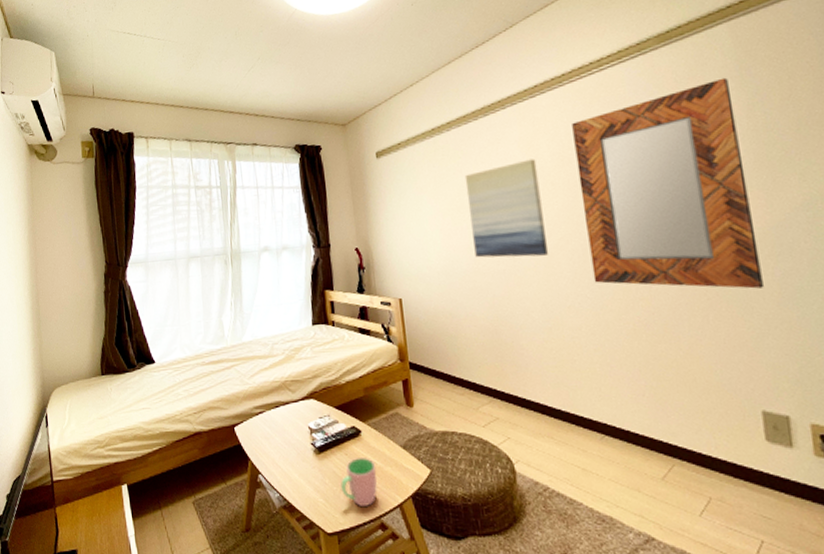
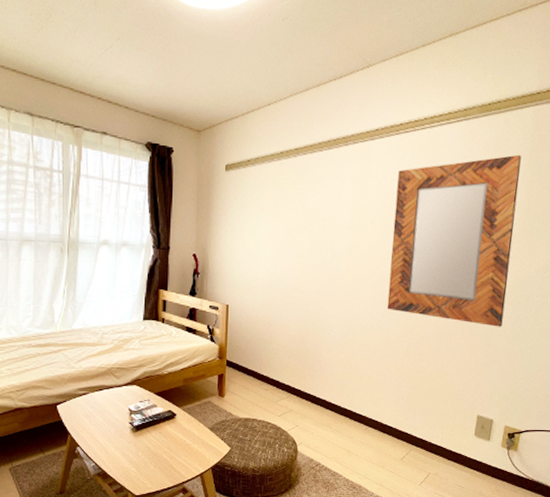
cup: present [340,458,377,506] -> none [152,436,185,475]
wall art: present [464,159,548,258] -> none [298,196,364,282]

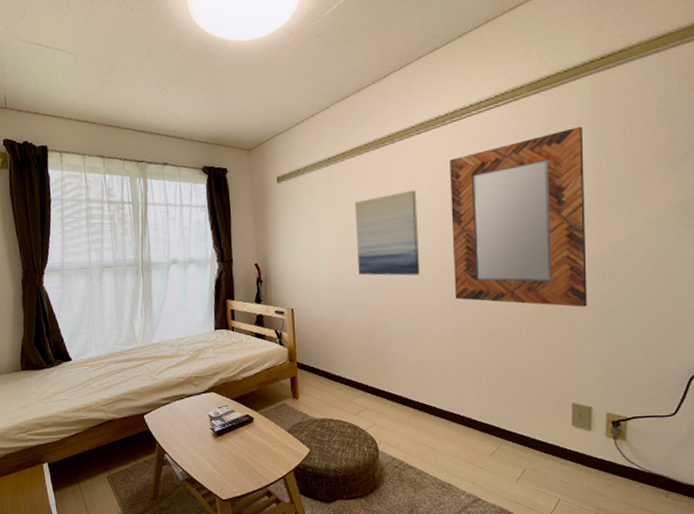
wall art: none [298,196,364,282] -> present [354,190,419,276]

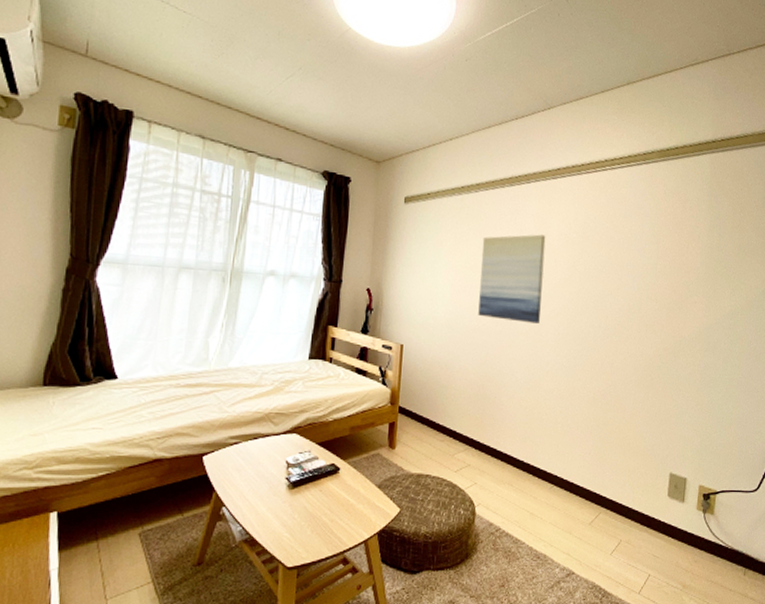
home mirror: present [450,126,587,307] -> none [571,199,701,376]

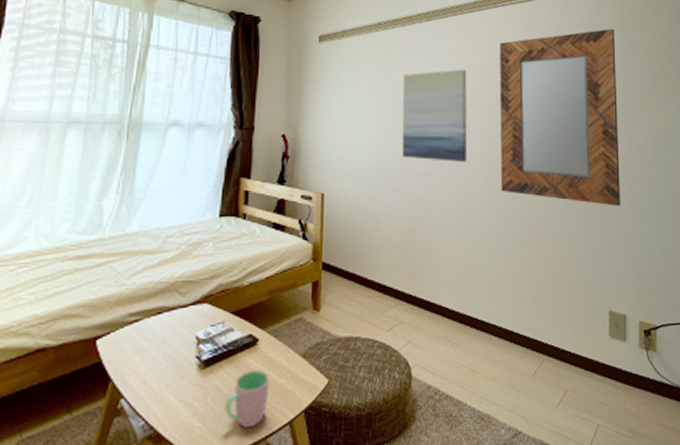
cup: none [309,495,349,542] -> present [225,370,270,428]
home mirror: none [571,199,701,376] -> present [500,28,620,206]

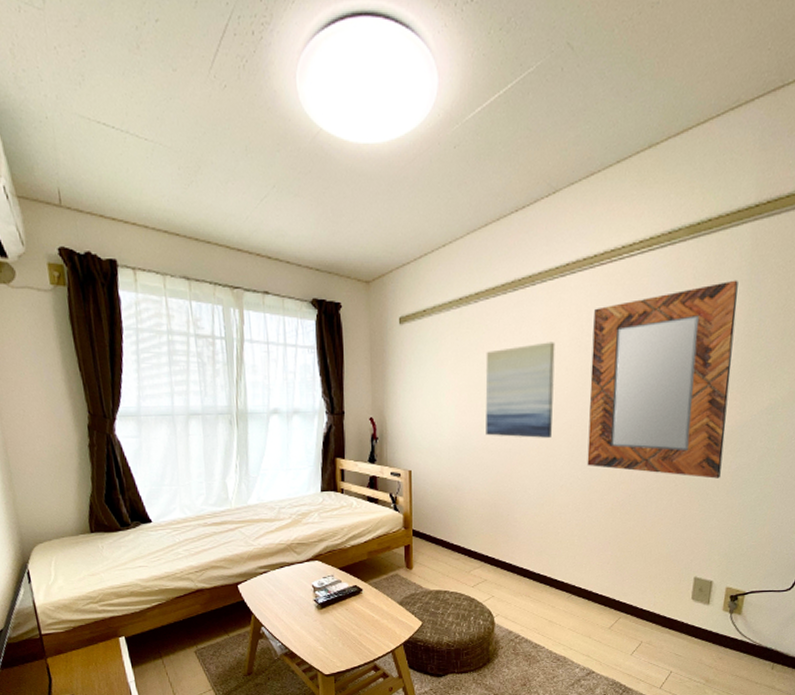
cup: present [225,370,270,428] -> none [340,612,374,652]

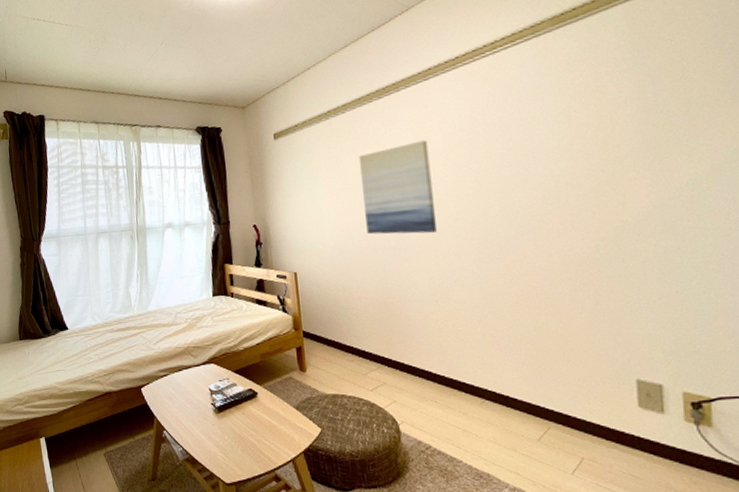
home mirror: present [587,280,738,479] -> none [464,59,644,265]

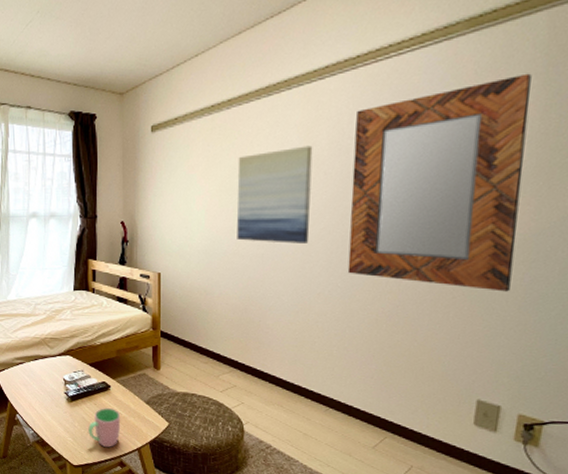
cup: none [238,417,272,460] -> present [88,408,121,447]
home mirror: none [464,59,644,265] -> present [347,73,532,292]

